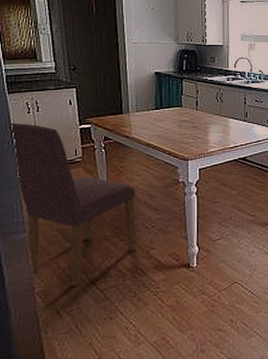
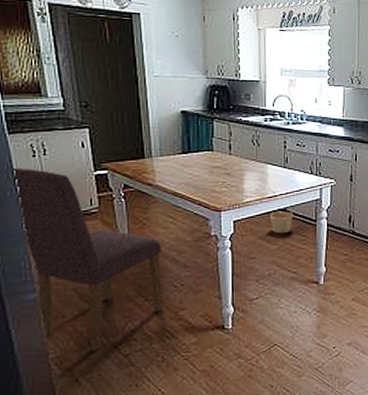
basket: none [231,154,252,180] -> present [269,204,294,233]

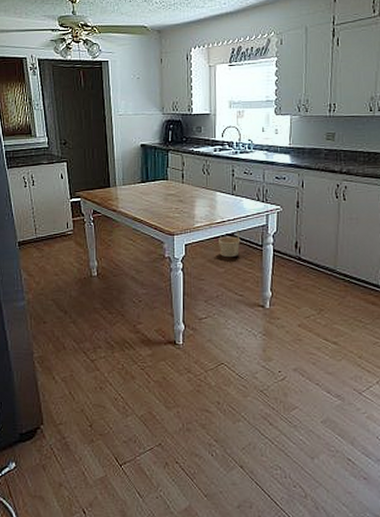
dining chair: present [10,167,163,351] -> none [8,196,123,354]

